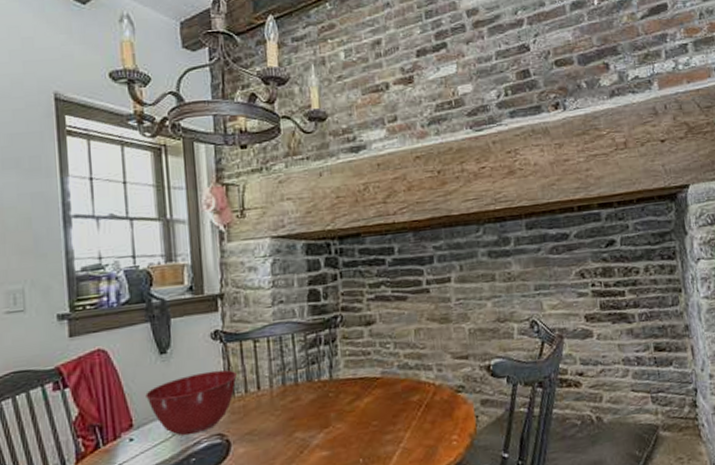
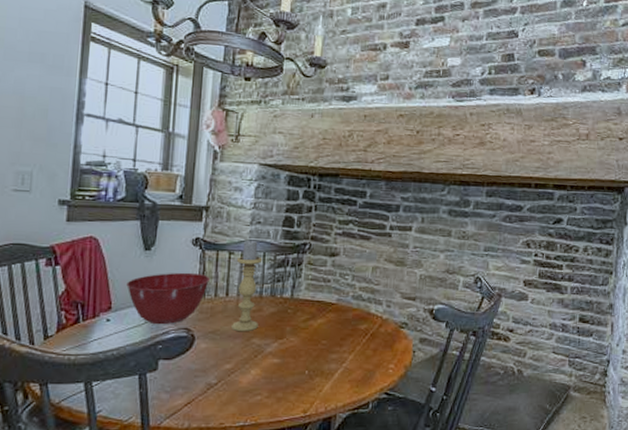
candle holder: none [263,322,299,428] -> present [231,240,263,332]

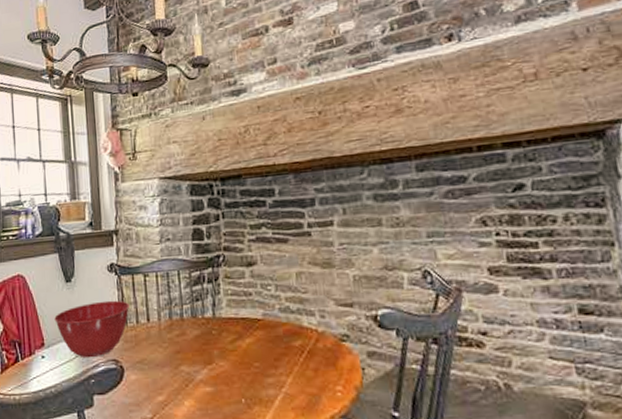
candle holder: present [231,240,263,332] -> none [152,258,184,360]

